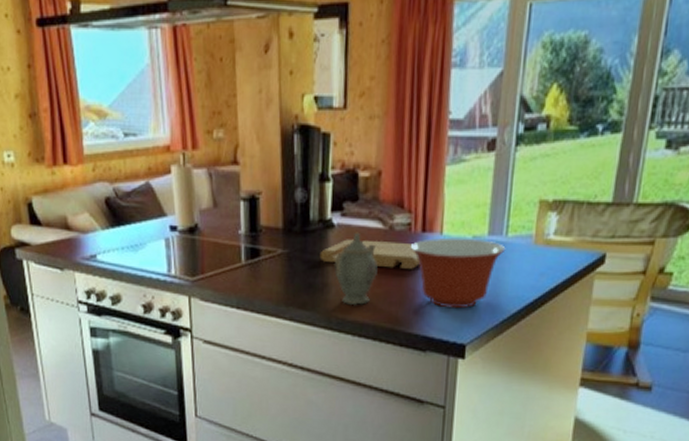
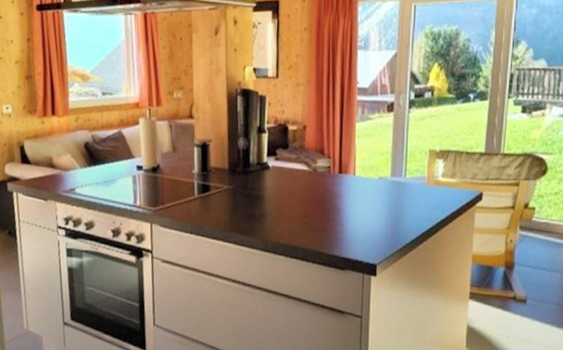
cutting board: present [319,239,420,269] -> none [258,178,338,203]
teapot: present [333,232,378,306] -> none [269,173,304,232]
mixing bowl: present [411,237,506,309] -> none [331,178,405,235]

